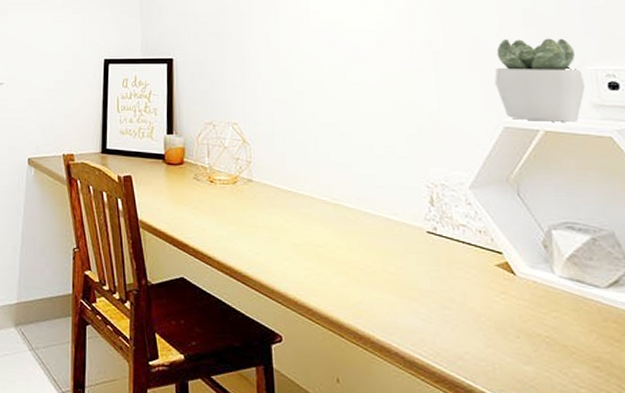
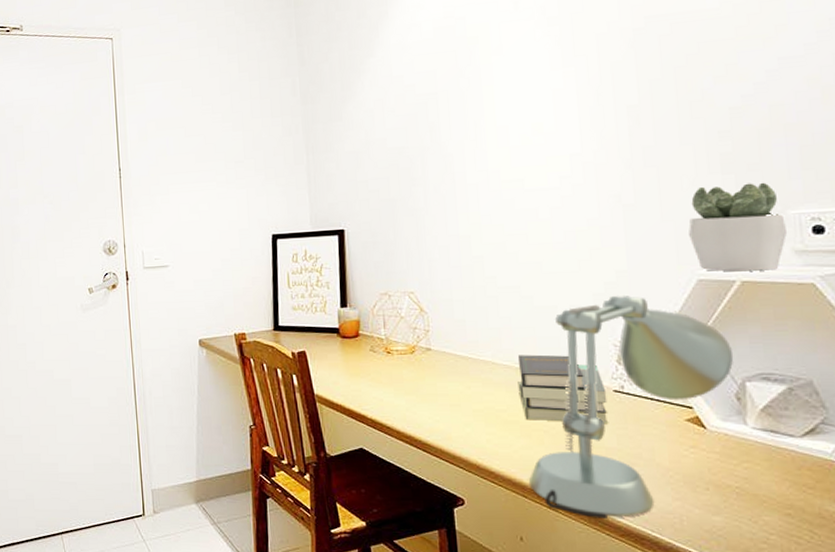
books: none [335,191,423,266] -> present [517,354,609,425]
desk lamp: none [345,138,539,365] -> present [528,296,733,520]

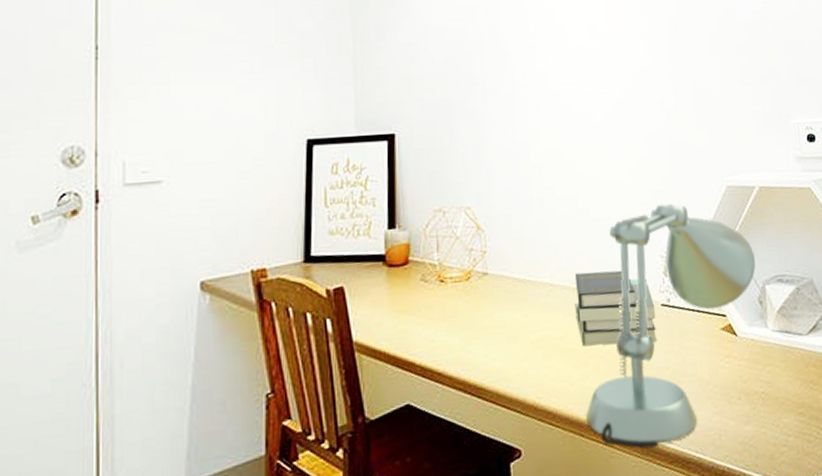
succulent plant: present [688,183,787,272] -> none [718,94,790,178]

